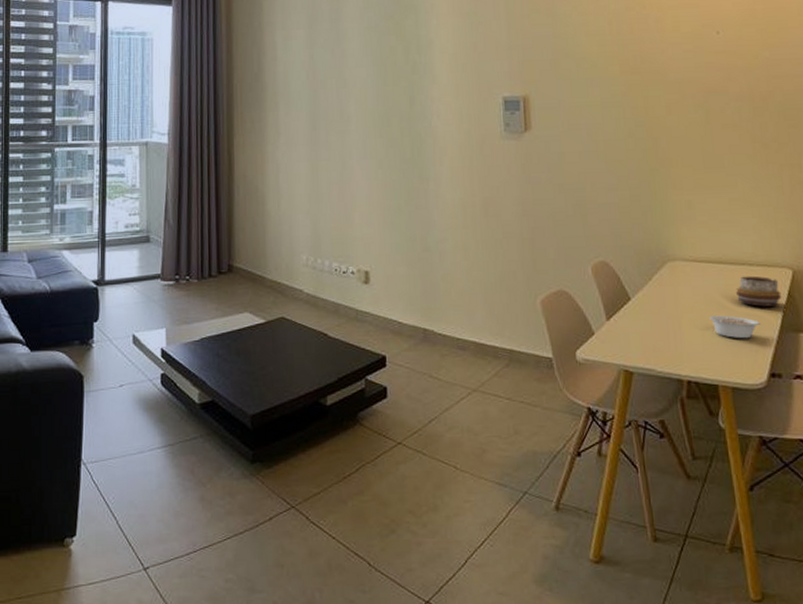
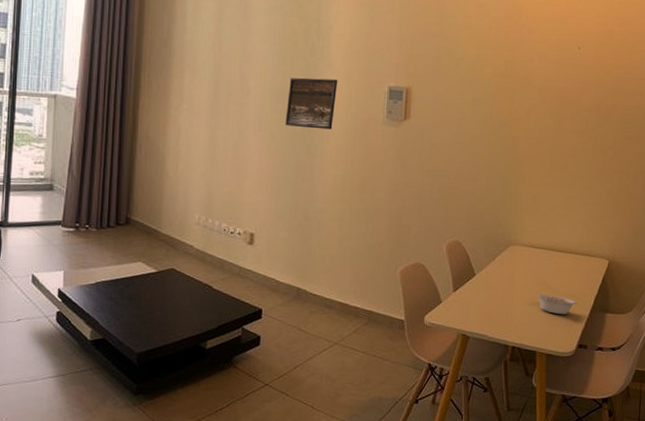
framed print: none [391,96,446,151] -> present [285,77,338,130]
decorative bowl: present [735,275,782,307] -> none [561,262,597,290]

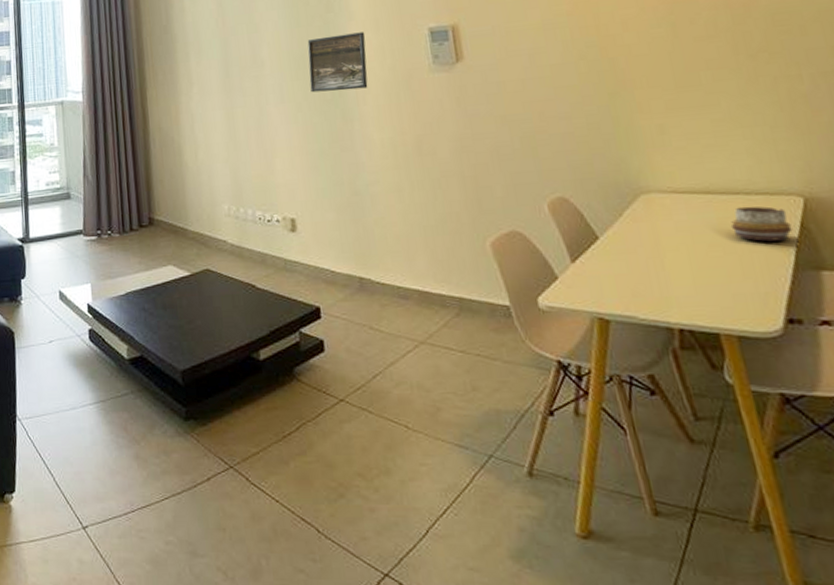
legume: present [537,293,577,315] -> none [700,252,768,280]
decorative bowl: none [561,262,597,290] -> present [730,206,792,242]

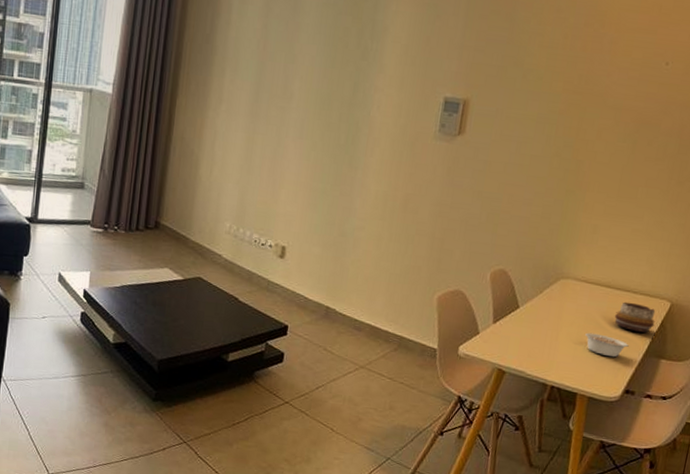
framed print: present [307,32,368,93] -> none [328,82,390,141]
legume: none [700,252,768,280] -> present [585,332,629,358]

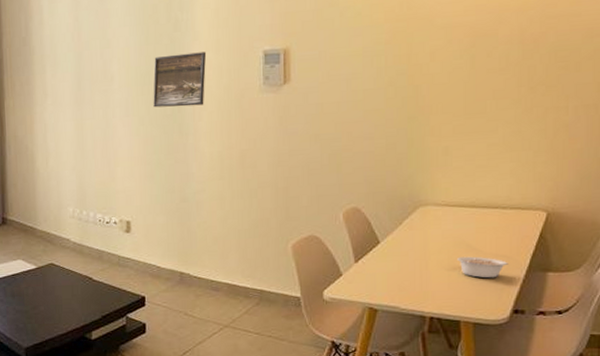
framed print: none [328,82,390,141] -> present [153,52,207,108]
decorative bowl: present [614,301,656,333] -> none [485,218,533,248]

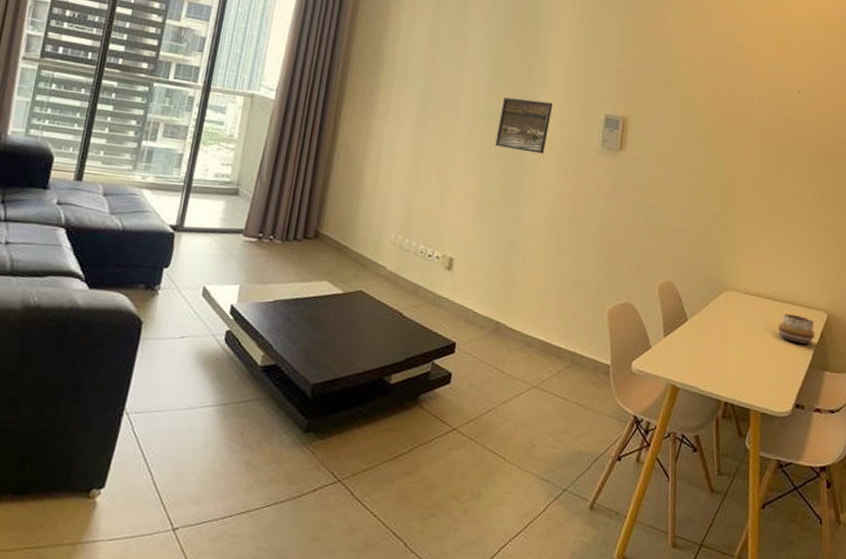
legume: present [457,256,508,279] -> none [752,345,794,371]
decorative bowl: none [485,218,533,248] -> present [777,313,815,344]

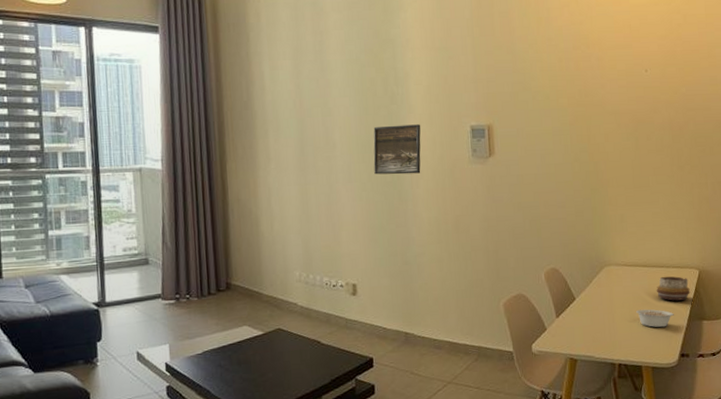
legume: none [752,345,794,371] -> present [636,309,674,328]

